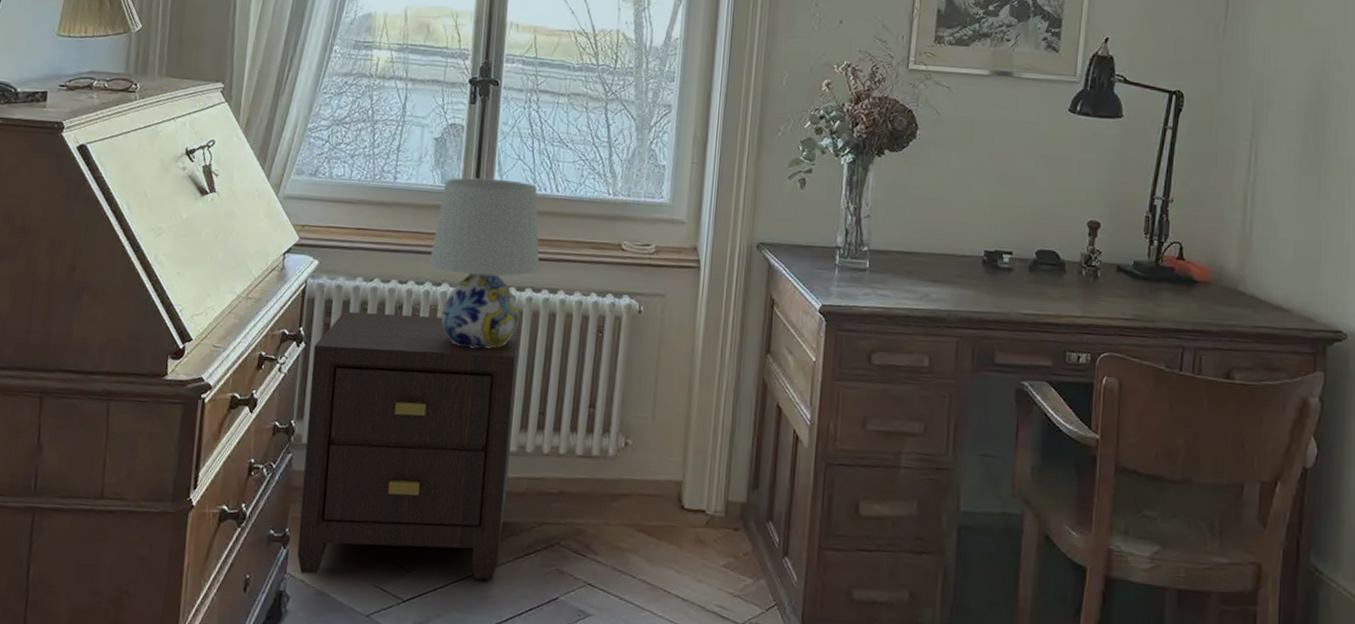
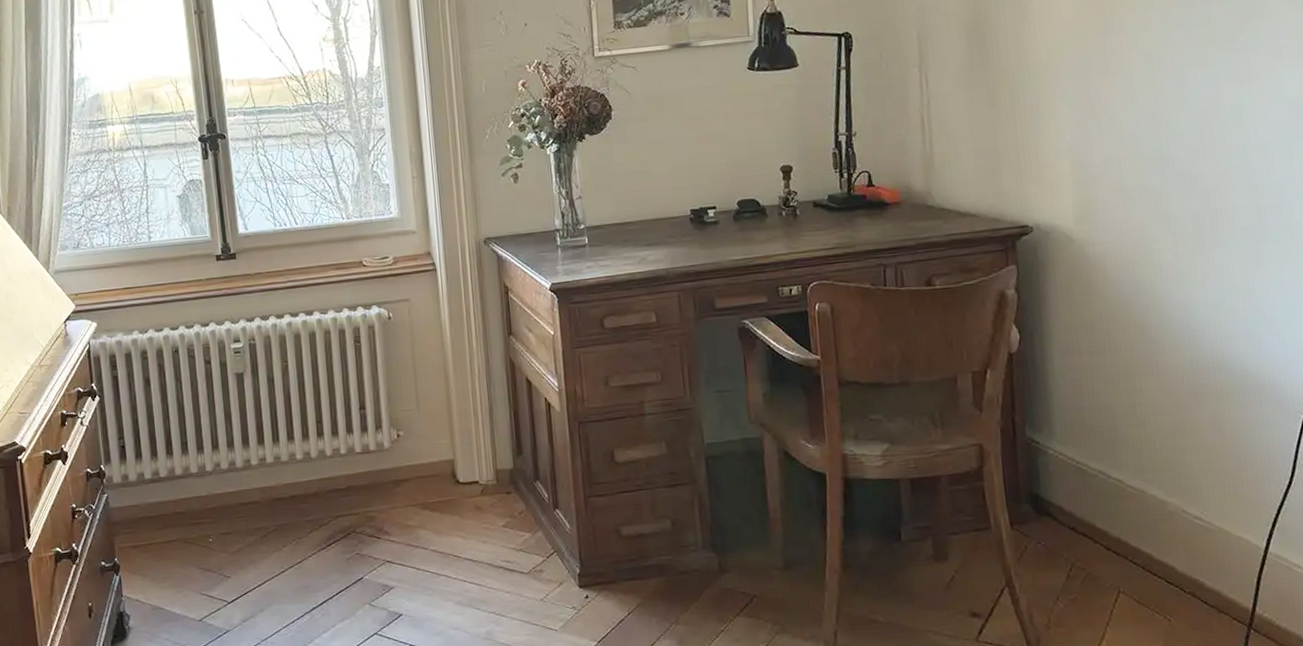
nightstand: present [297,311,521,580] -> none [107,345,305,594]
table lamp: present [429,177,540,349] -> none [194,221,293,376]

